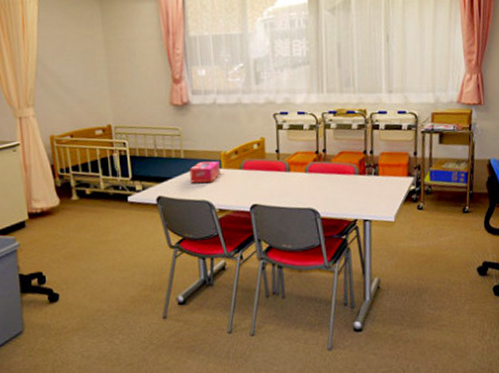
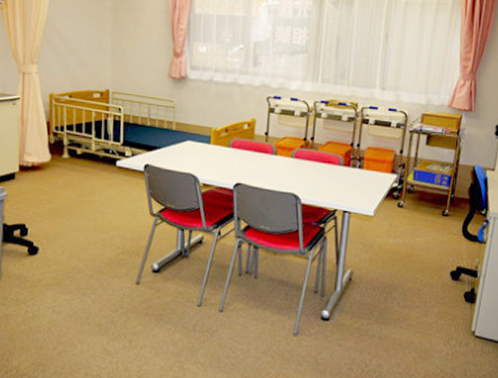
tissue box: present [189,161,220,183] -> none [179,135,209,157]

